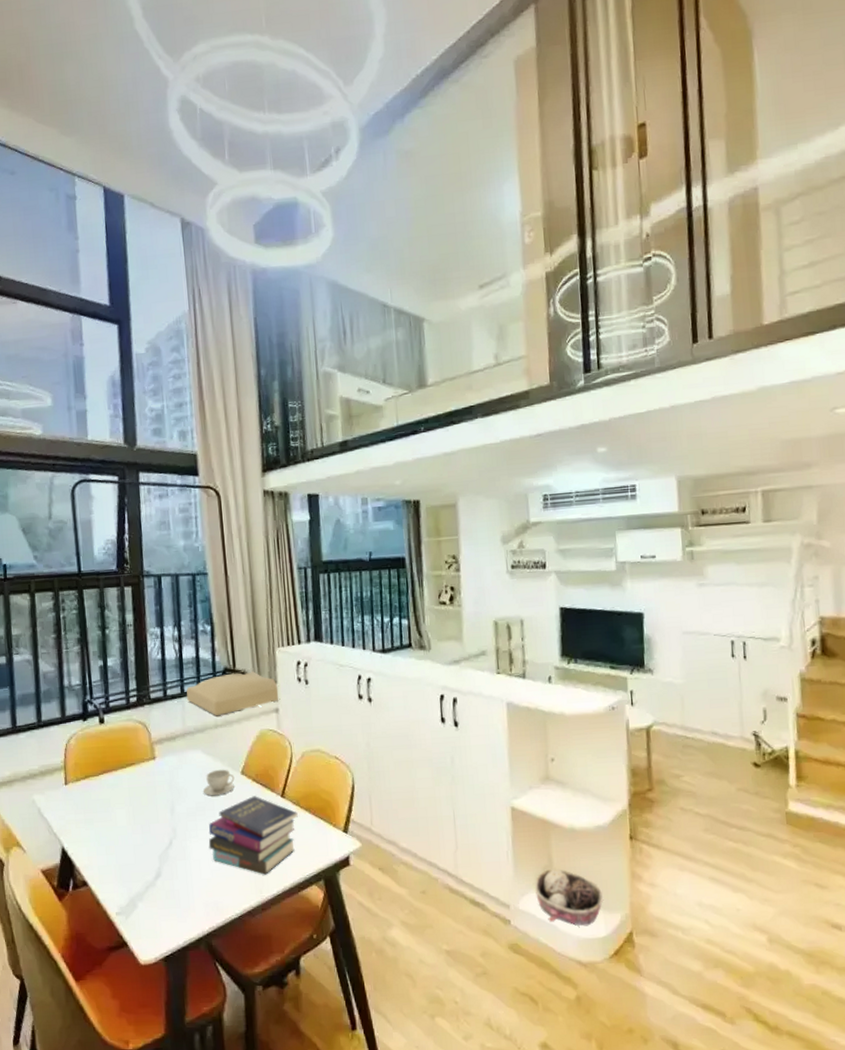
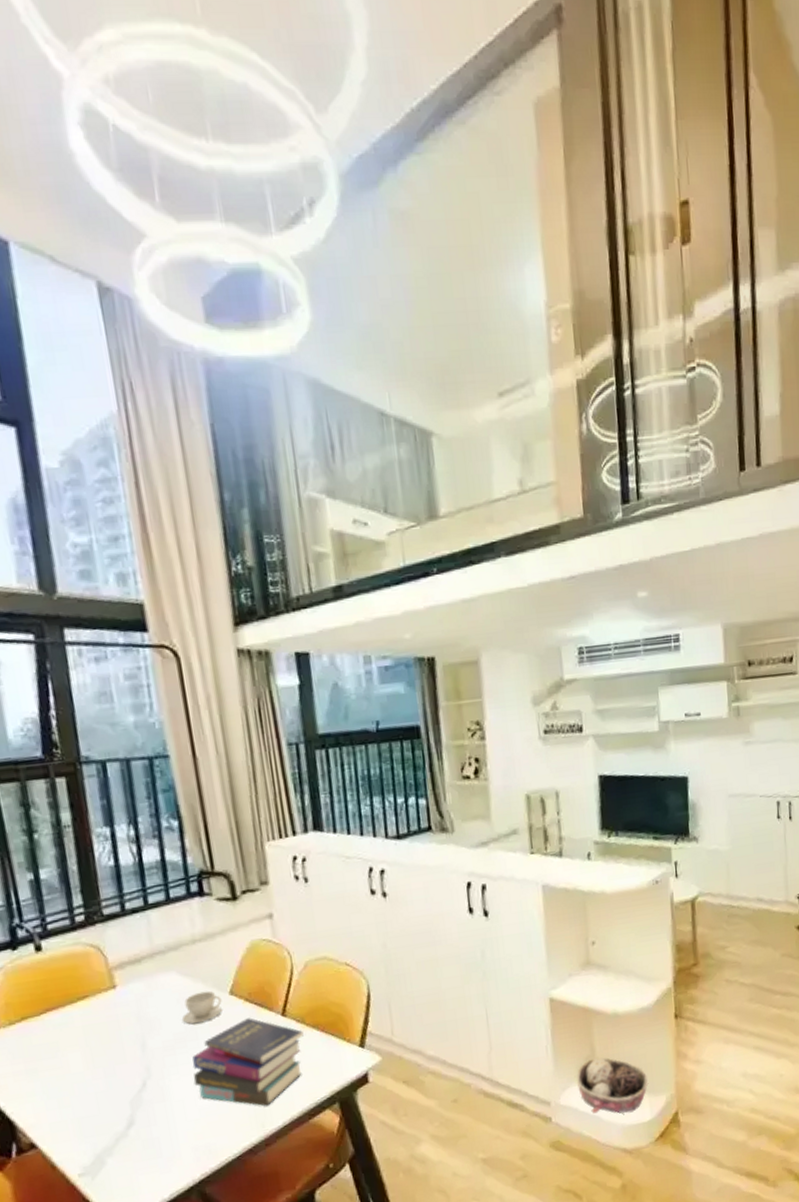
cushion: present [186,669,280,716] -> none [151,870,274,930]

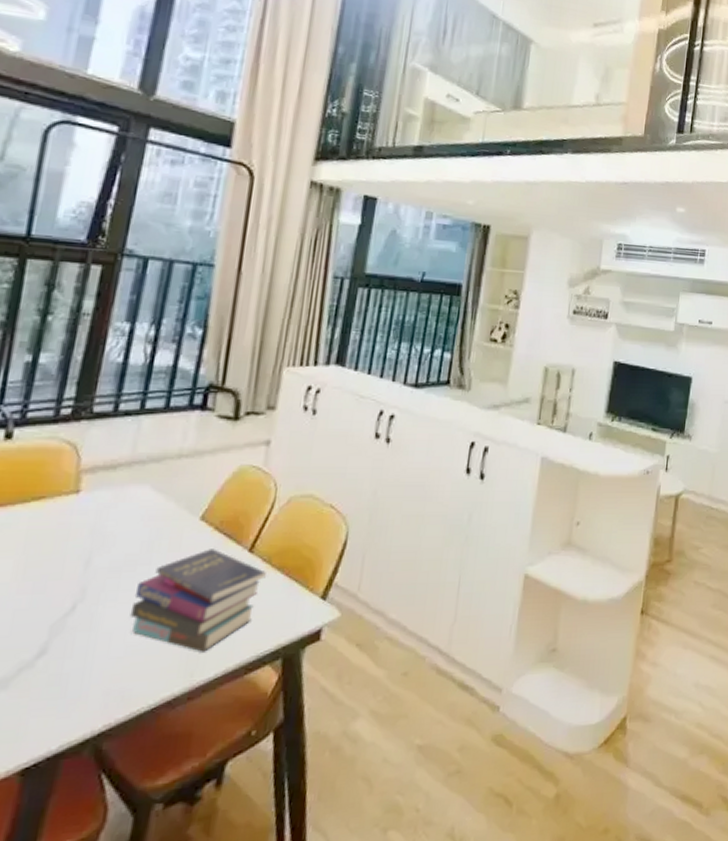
teacup: present [182,990,222,1024] -> none [141,512,190,547]
decorative basket: present [576,1057,648,1114] -> none [532,646,603,712]

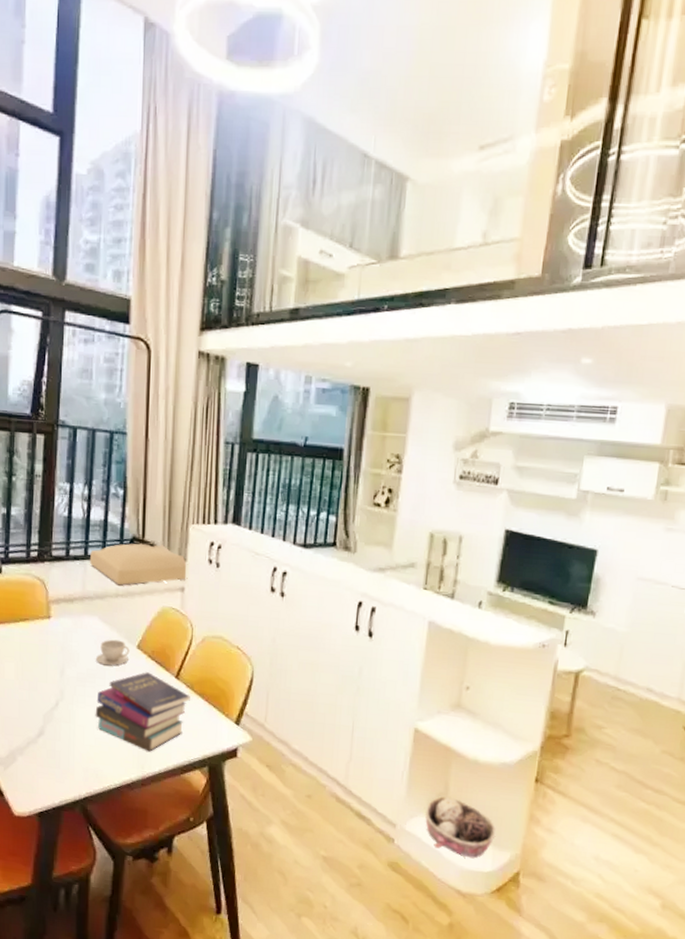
teacup: none [141,512,190,547] -> present [96,639,130,666]
cushion: none [145,389,278,444] -> present [89,542,188,586]
decorative basket: none [532,646,603,712] -> present [424,796,495,859]

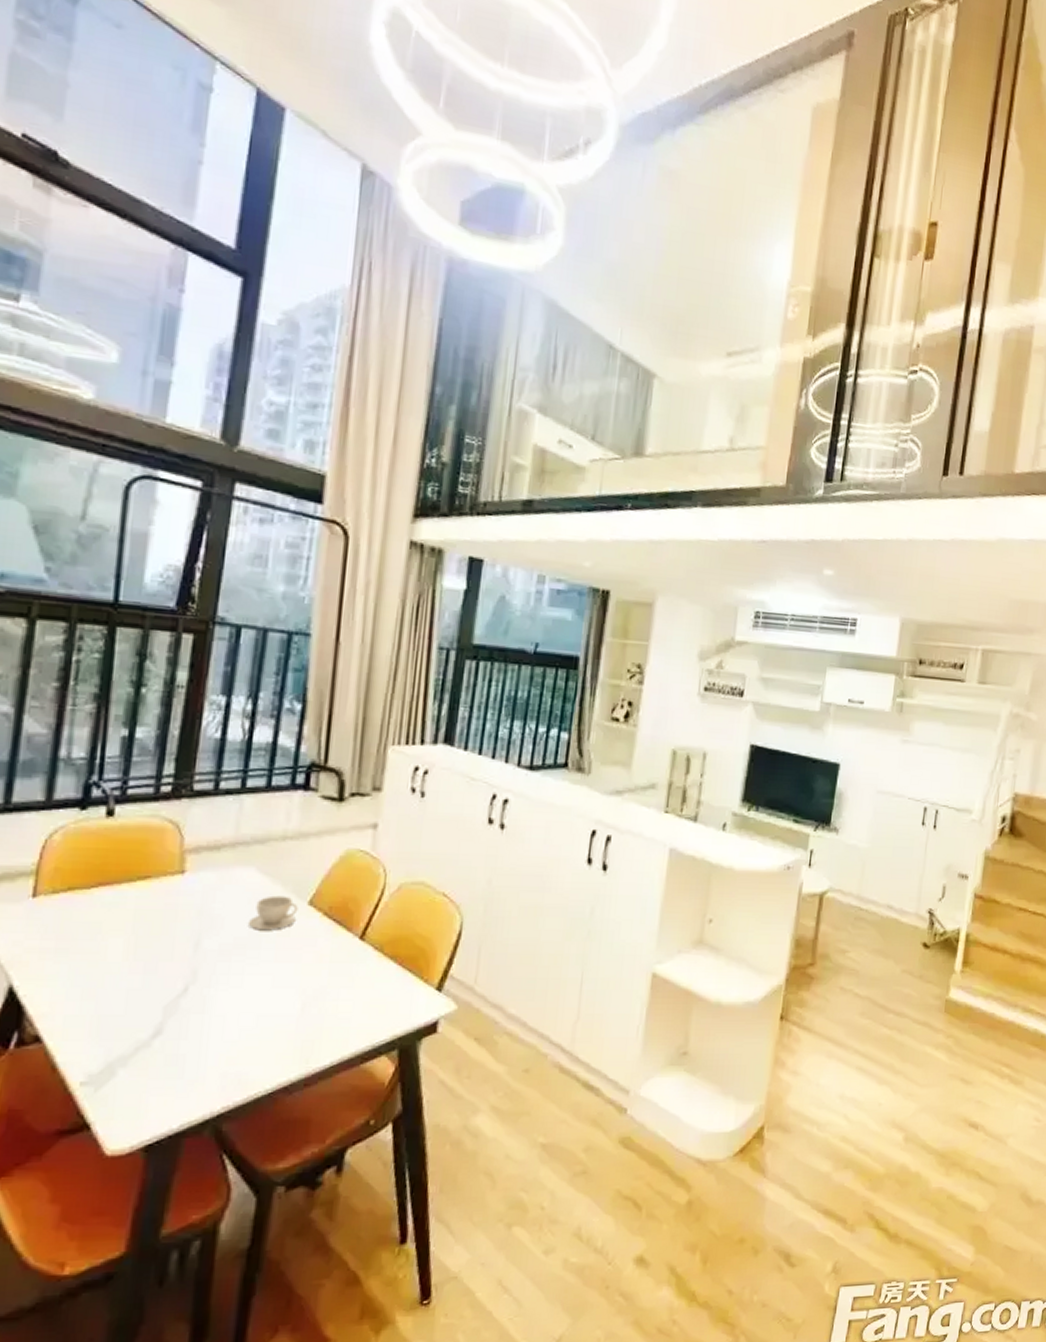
cushion: present [89,542,188,586] -> none [247,768,384,825]
books: present [95,672,190,752] -> none [242,935,378,1039]
decorative basket: present [424,796,495,859] -> none [662,1049,739,1119]

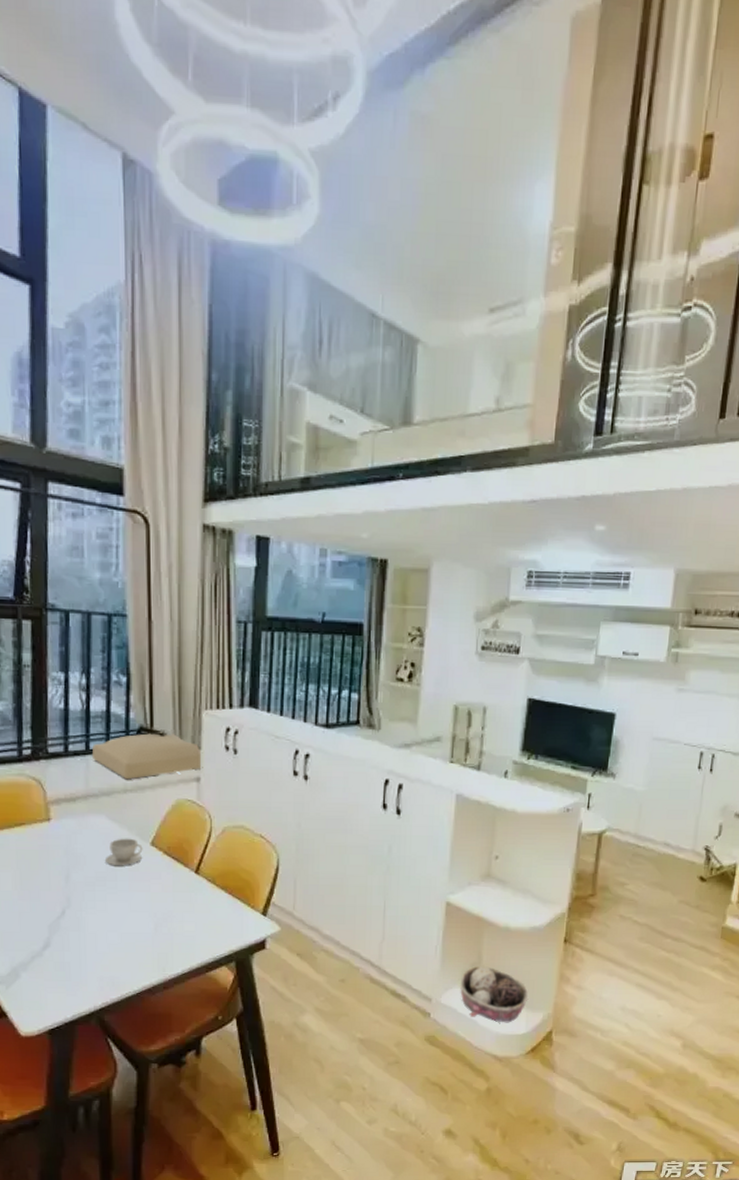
cushion: none [247,768,384,825] -> present [91,731,203,780]
decorative basket: none [662,1049,739,1119] -> present [459,966,528,1023]

